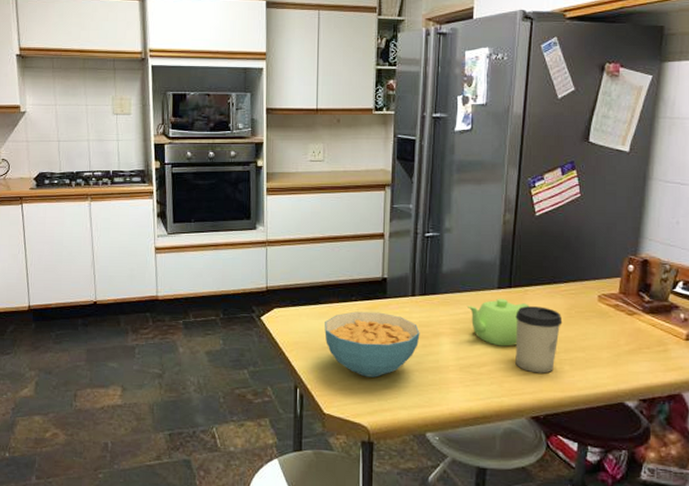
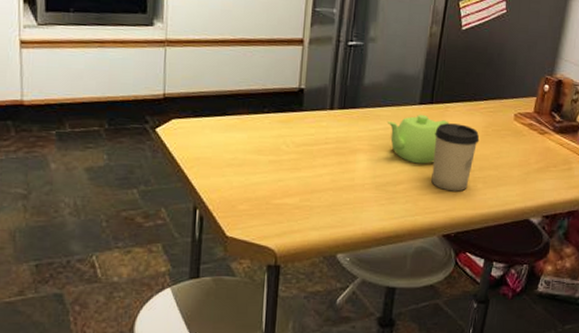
cereal bowl: present [324,311,420,377] -> none [231,124,337,197]

